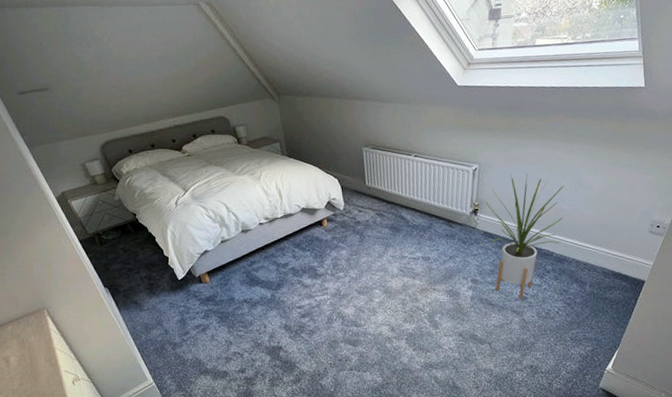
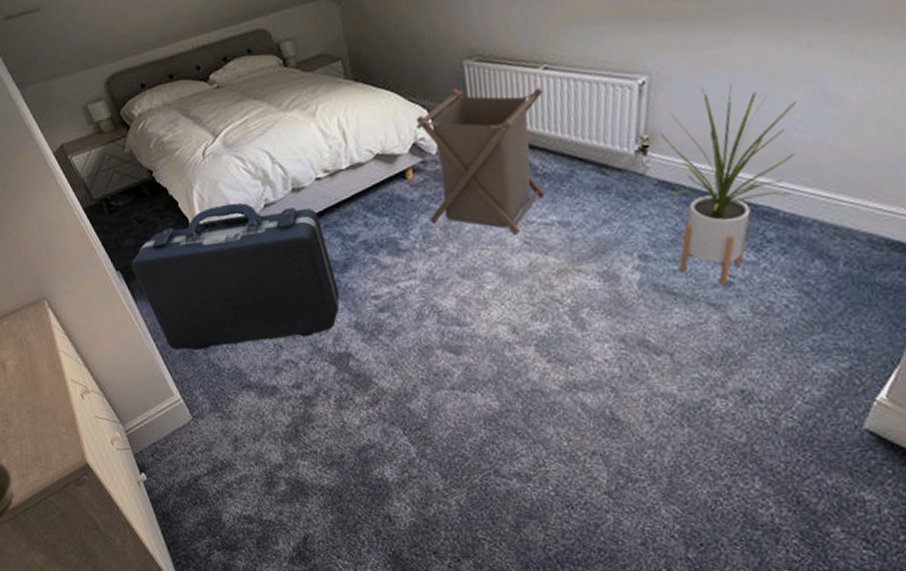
suitcase: none [117,239,274,347] -> present [131,203,340,350]
laundry basket: none [330,166,414,266] -> present [416,88,545,236]

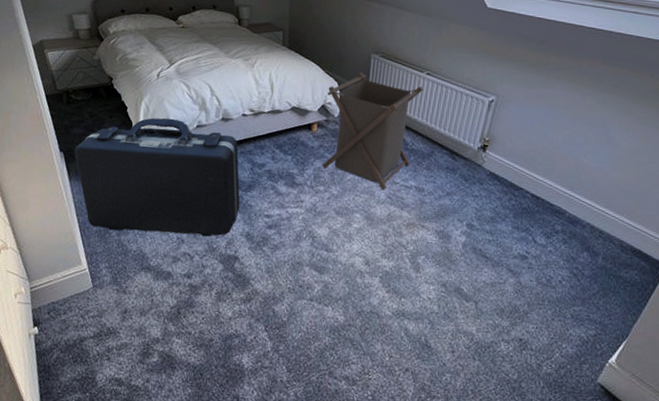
house plant: present [661,84,798,286] -> none [493,113,590,258]

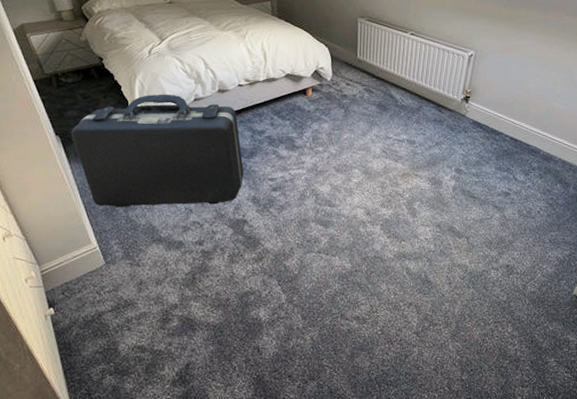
laundry basket: present [322,73,423,191] -> none [319,37,409,146]

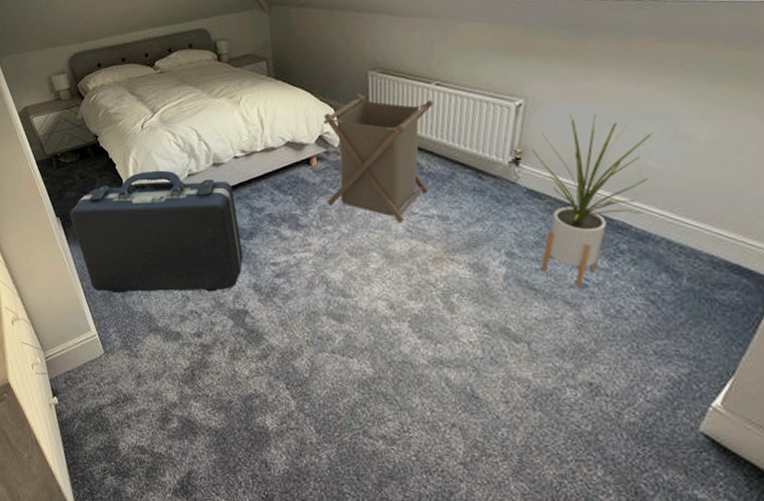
laundry basket: none [319,37,409,146] -> present [324,94,434,223]
house plant: none [478,64,558,195] -> present [532,113,653,287]

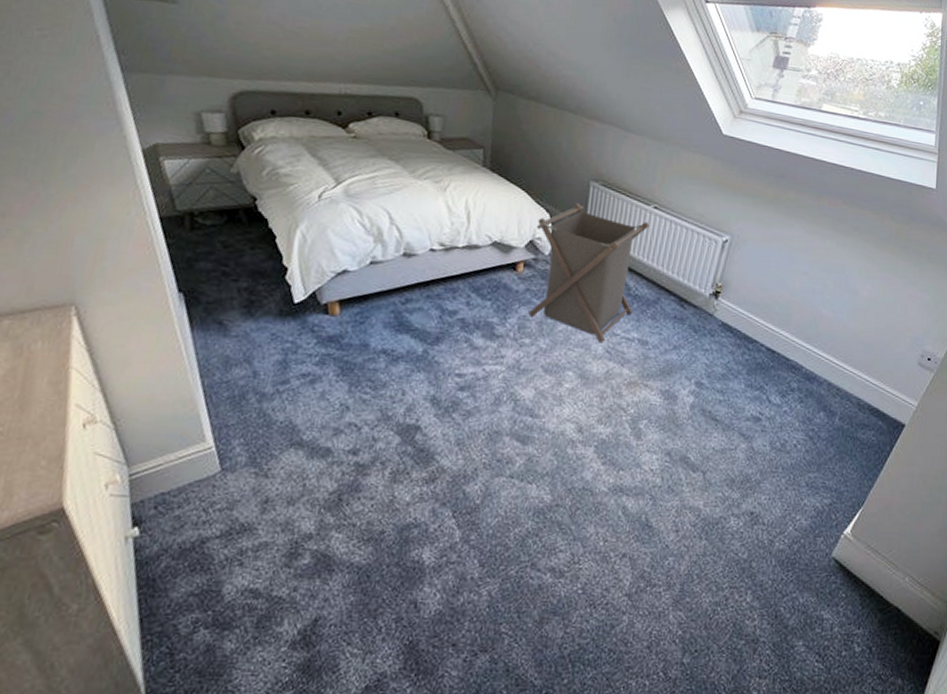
suitcase: present [70,170,243,293] -> none [199,250,425,403]
house plant: present [532,113,653,287] -> none [724,255,829,420]

